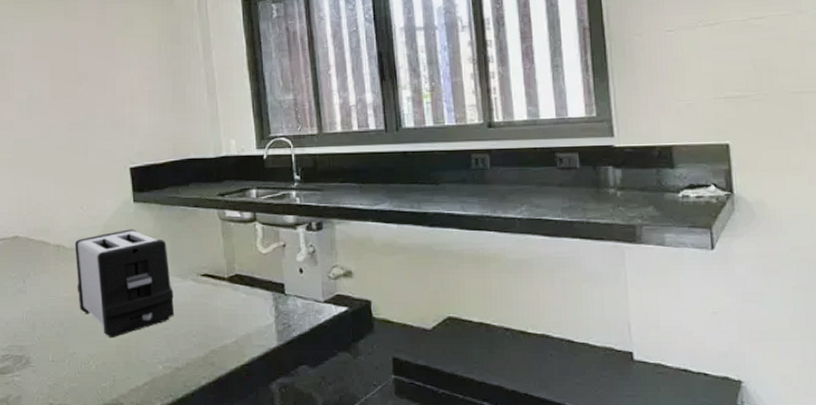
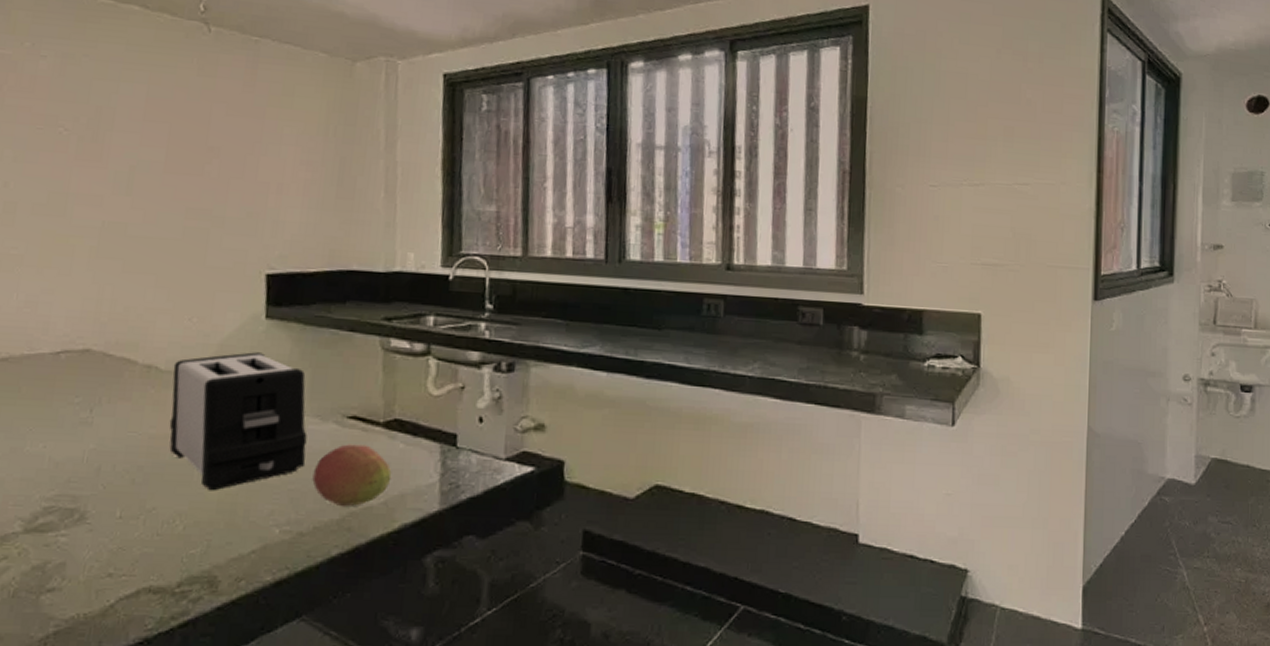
fruit: none [181,296,239,347] -> present [312,444,392,507]

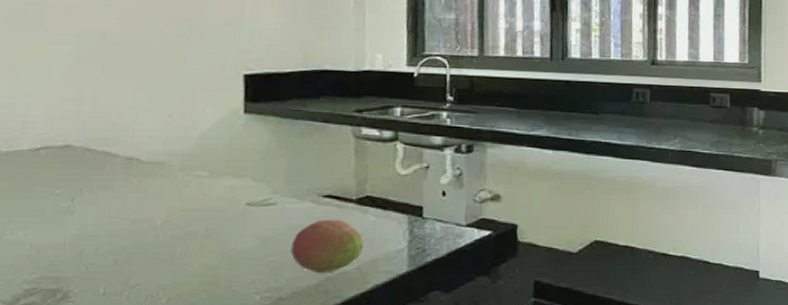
toaster: present [169,352,307,491] -> none [151,143,285,266]

